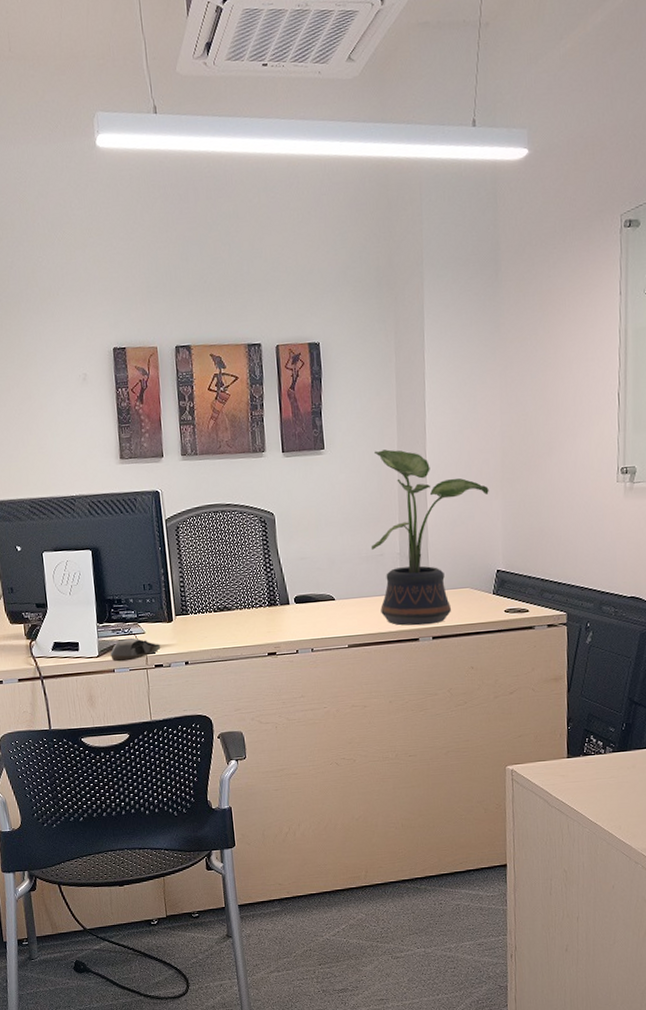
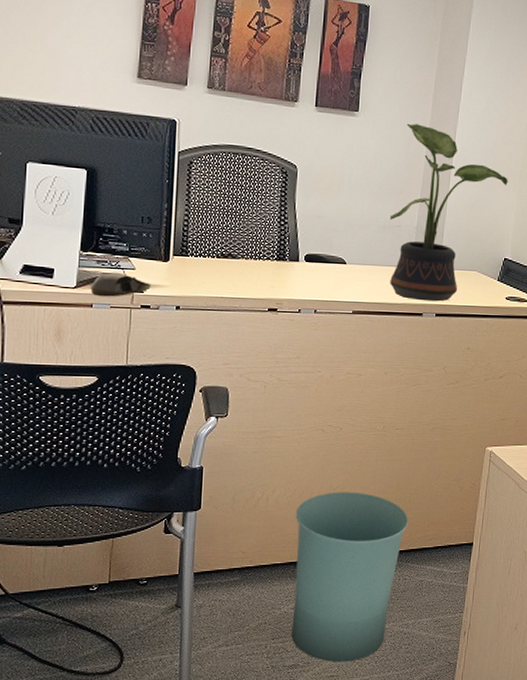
waste bin: none [323,821,436,986] -> present [291,492,409,663]

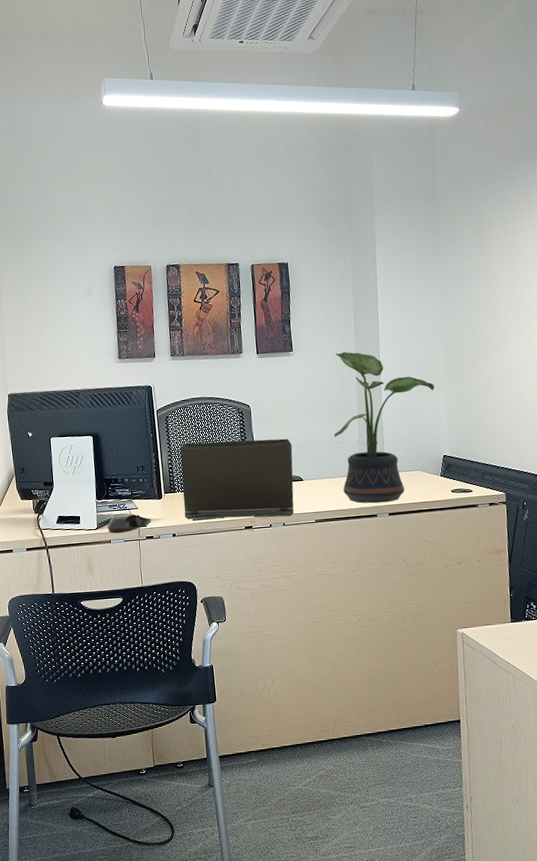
laptop computer: none [195,198,340,303] -> present [179,438,294,520]
waste bin: present [291,492,409,663] -> none [295,678,396,835]

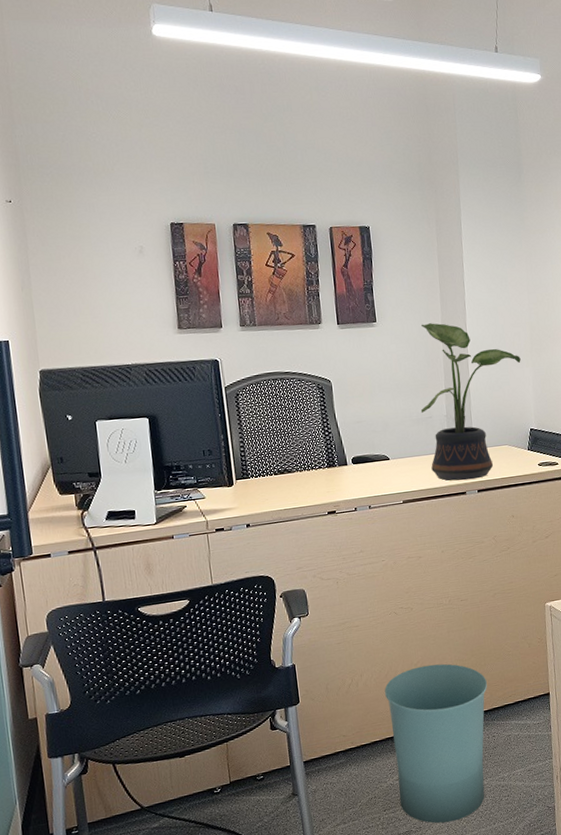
computer mouse: present [107,512,152,534] -> none [169,503,222,528]
laptop computer: present [179,438,294,520] -> none [252,415,380,508]
waste bin: none [295,678,396,835] -> present [384,663,488,823]

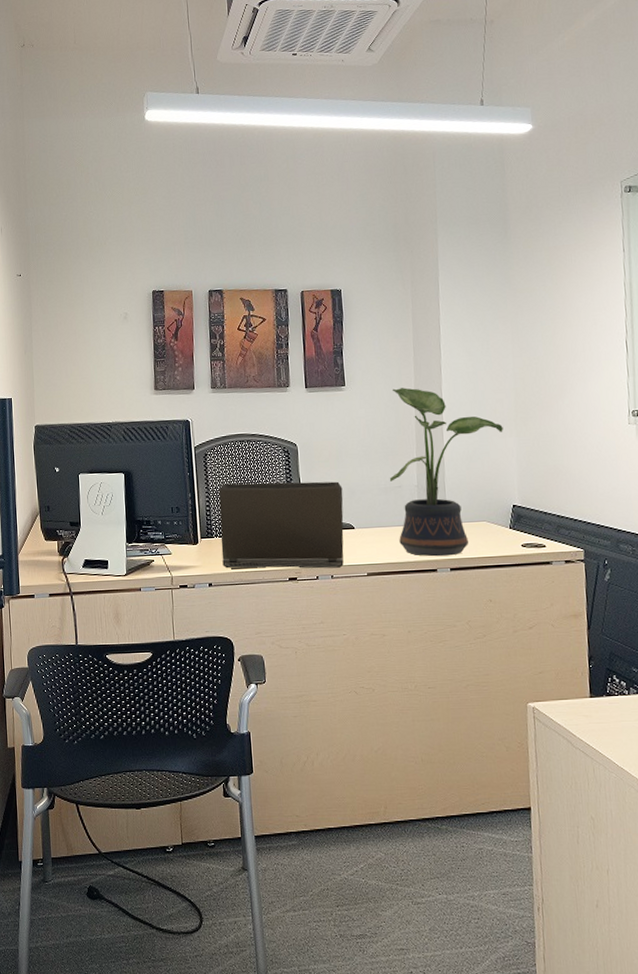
laptop computer: none [252,415,380,508] -> present [218,481,344,569]
waste bin: present [384,663,488,823] -> none [342,754,457,935]

